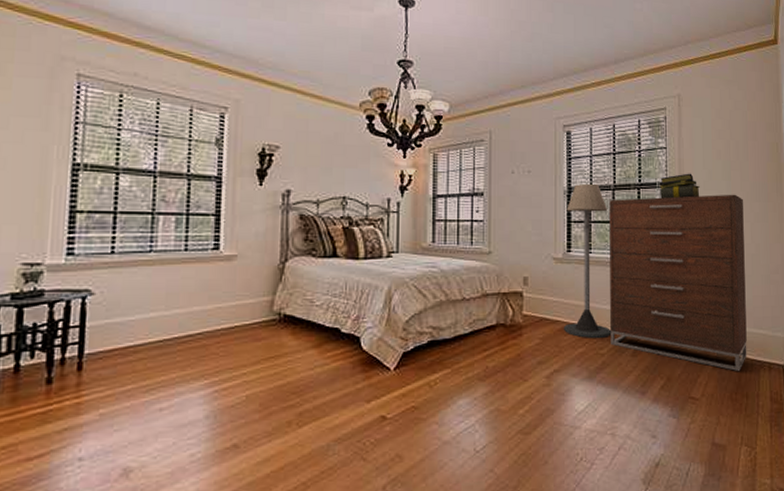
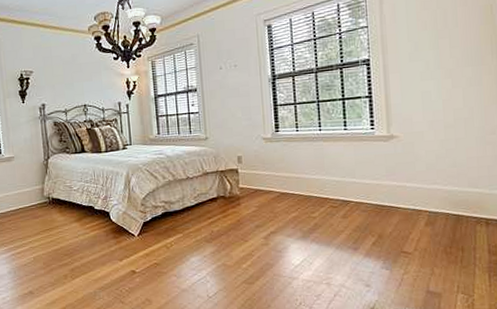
floor lamp: present [563,183,612,338] -> none [272,69,322,204]
dresser: present [609,194,747,372] -> none [313,62,462,228]
stack of books: present [659,173,700,199] -> none [362,47,406,75]

